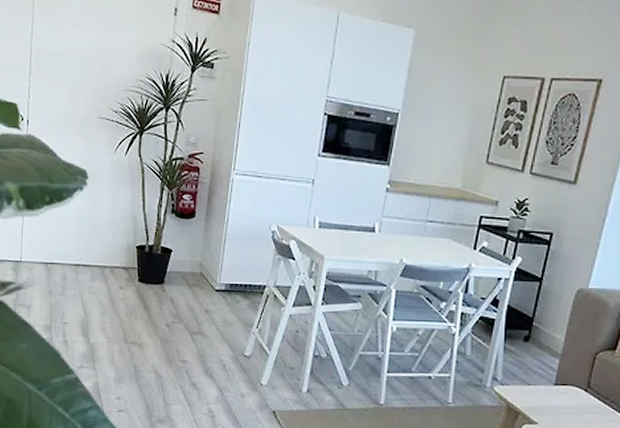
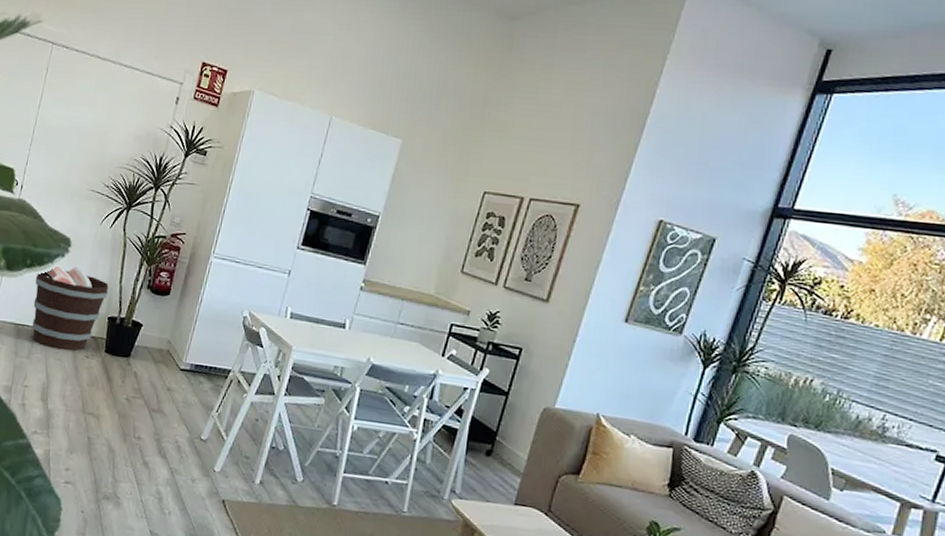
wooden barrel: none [57,197,133,284] -> present [32,263,109,352]

